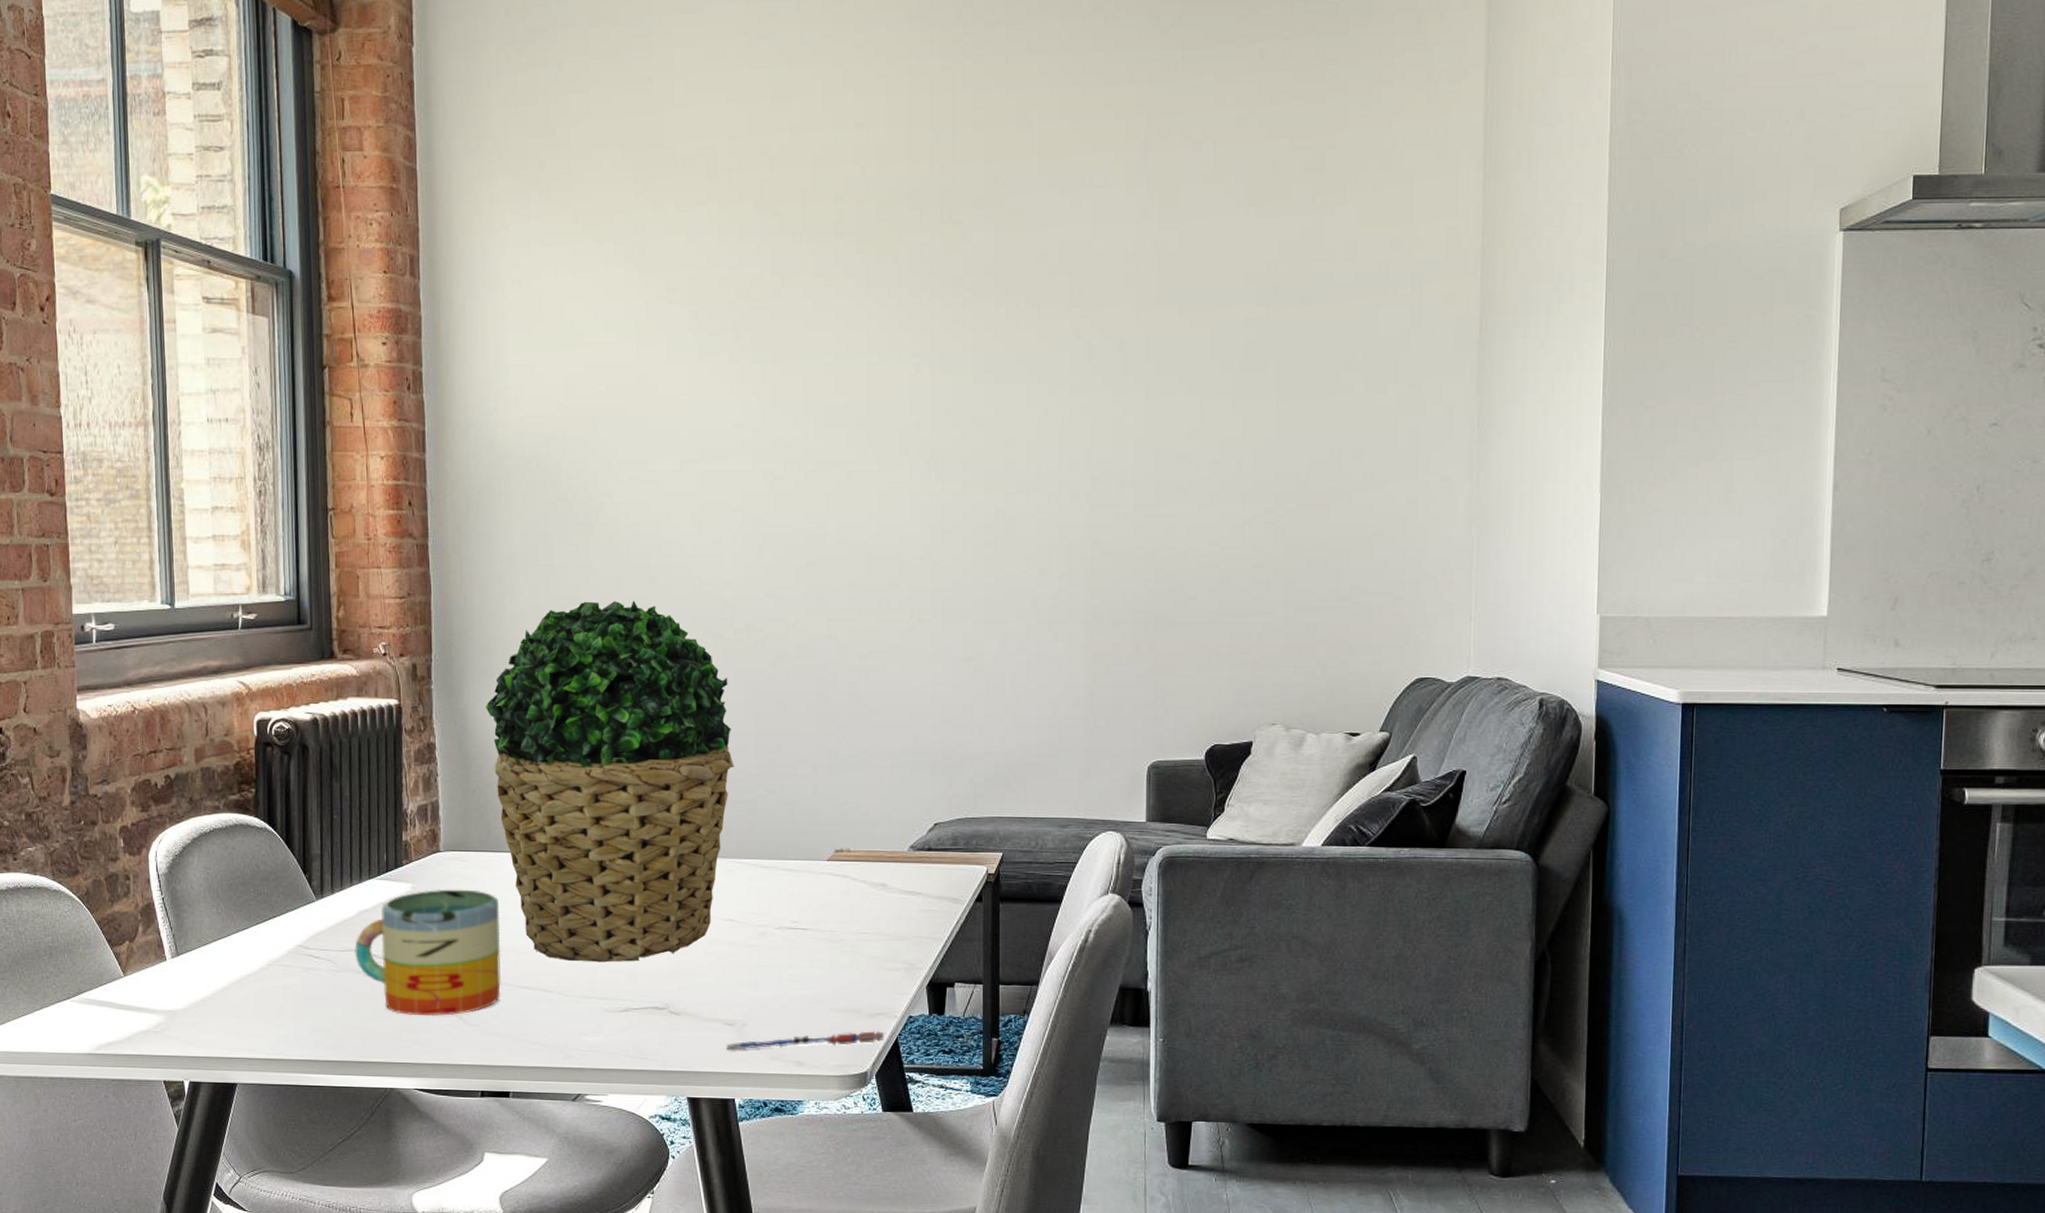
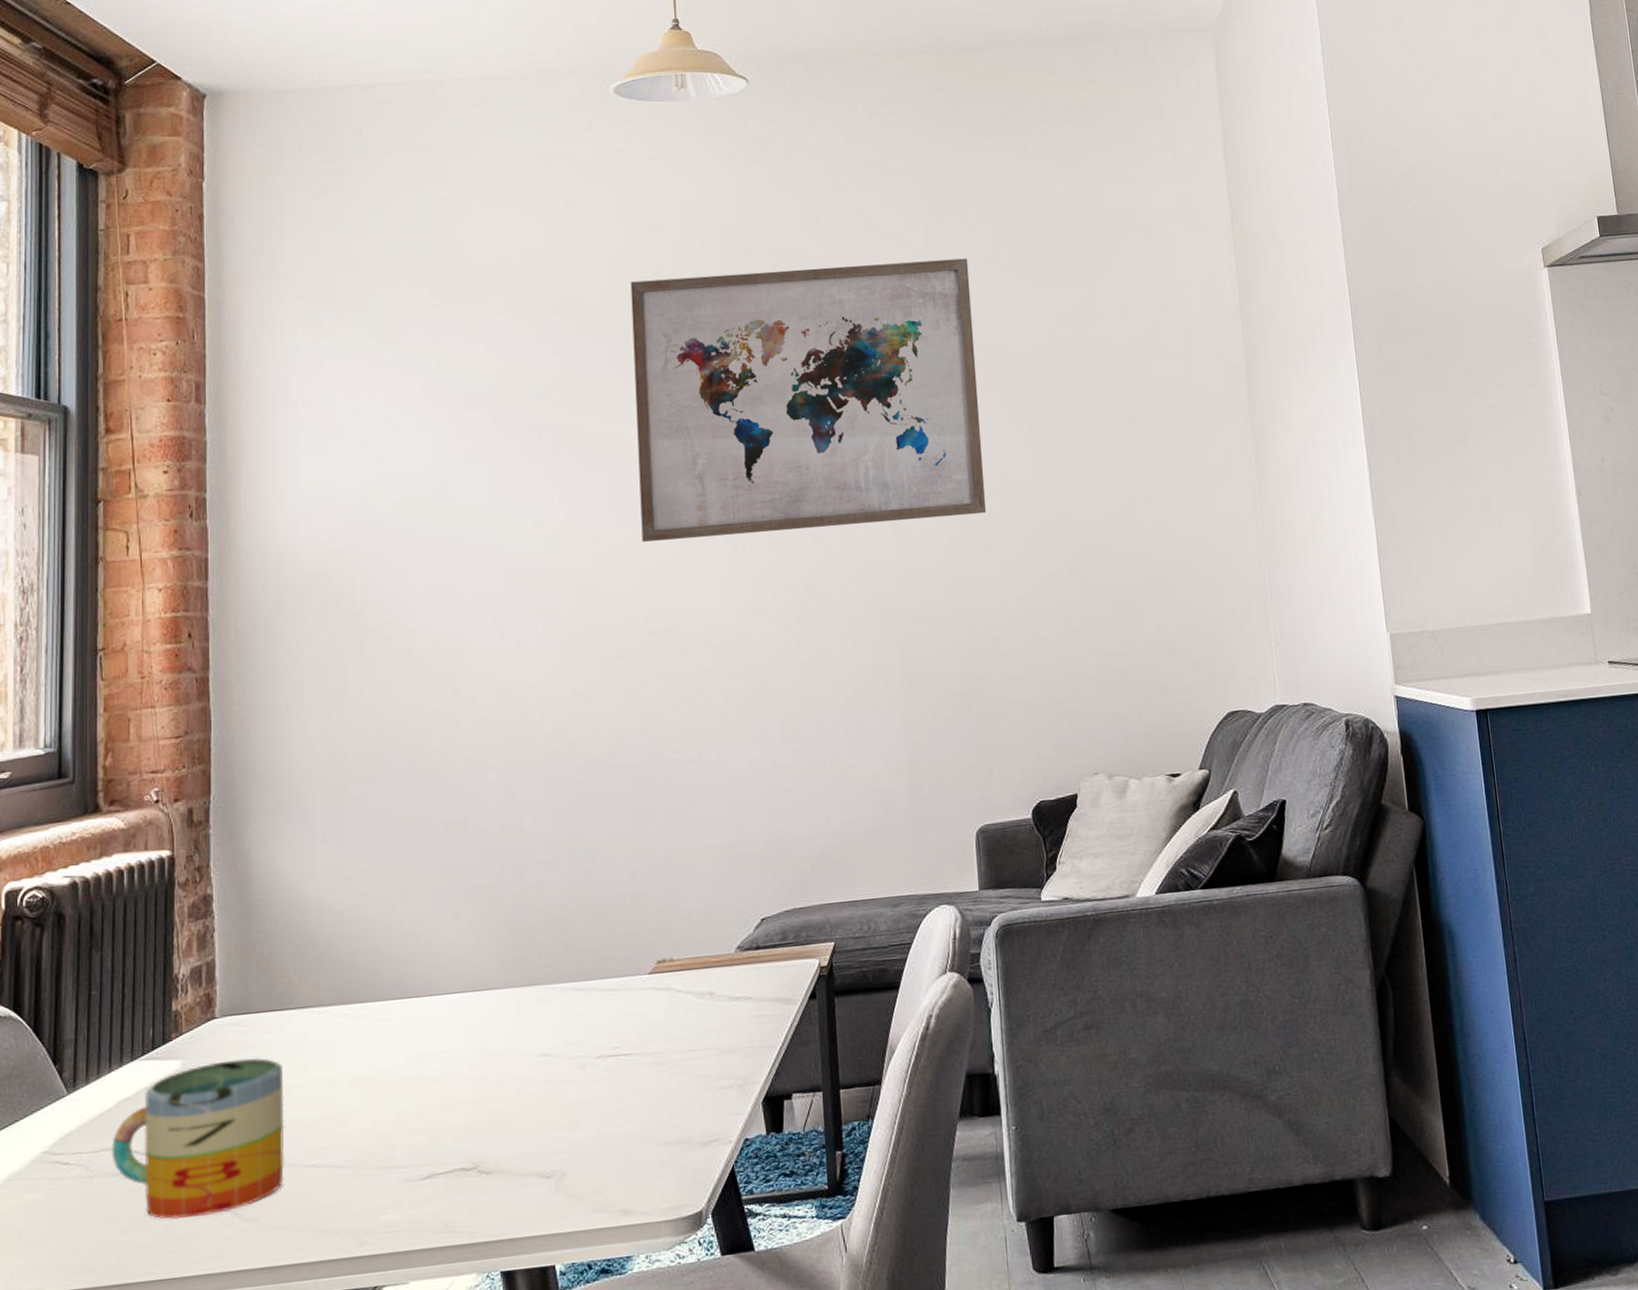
potted plant: present [485,600,734,963] -> none [269,714,545,1128]
pen: present [726,1031,885,1050] -> none [544,1161,720,1208]
wall art: none [834,178,1188,453] -> present [630,258,987,542]

